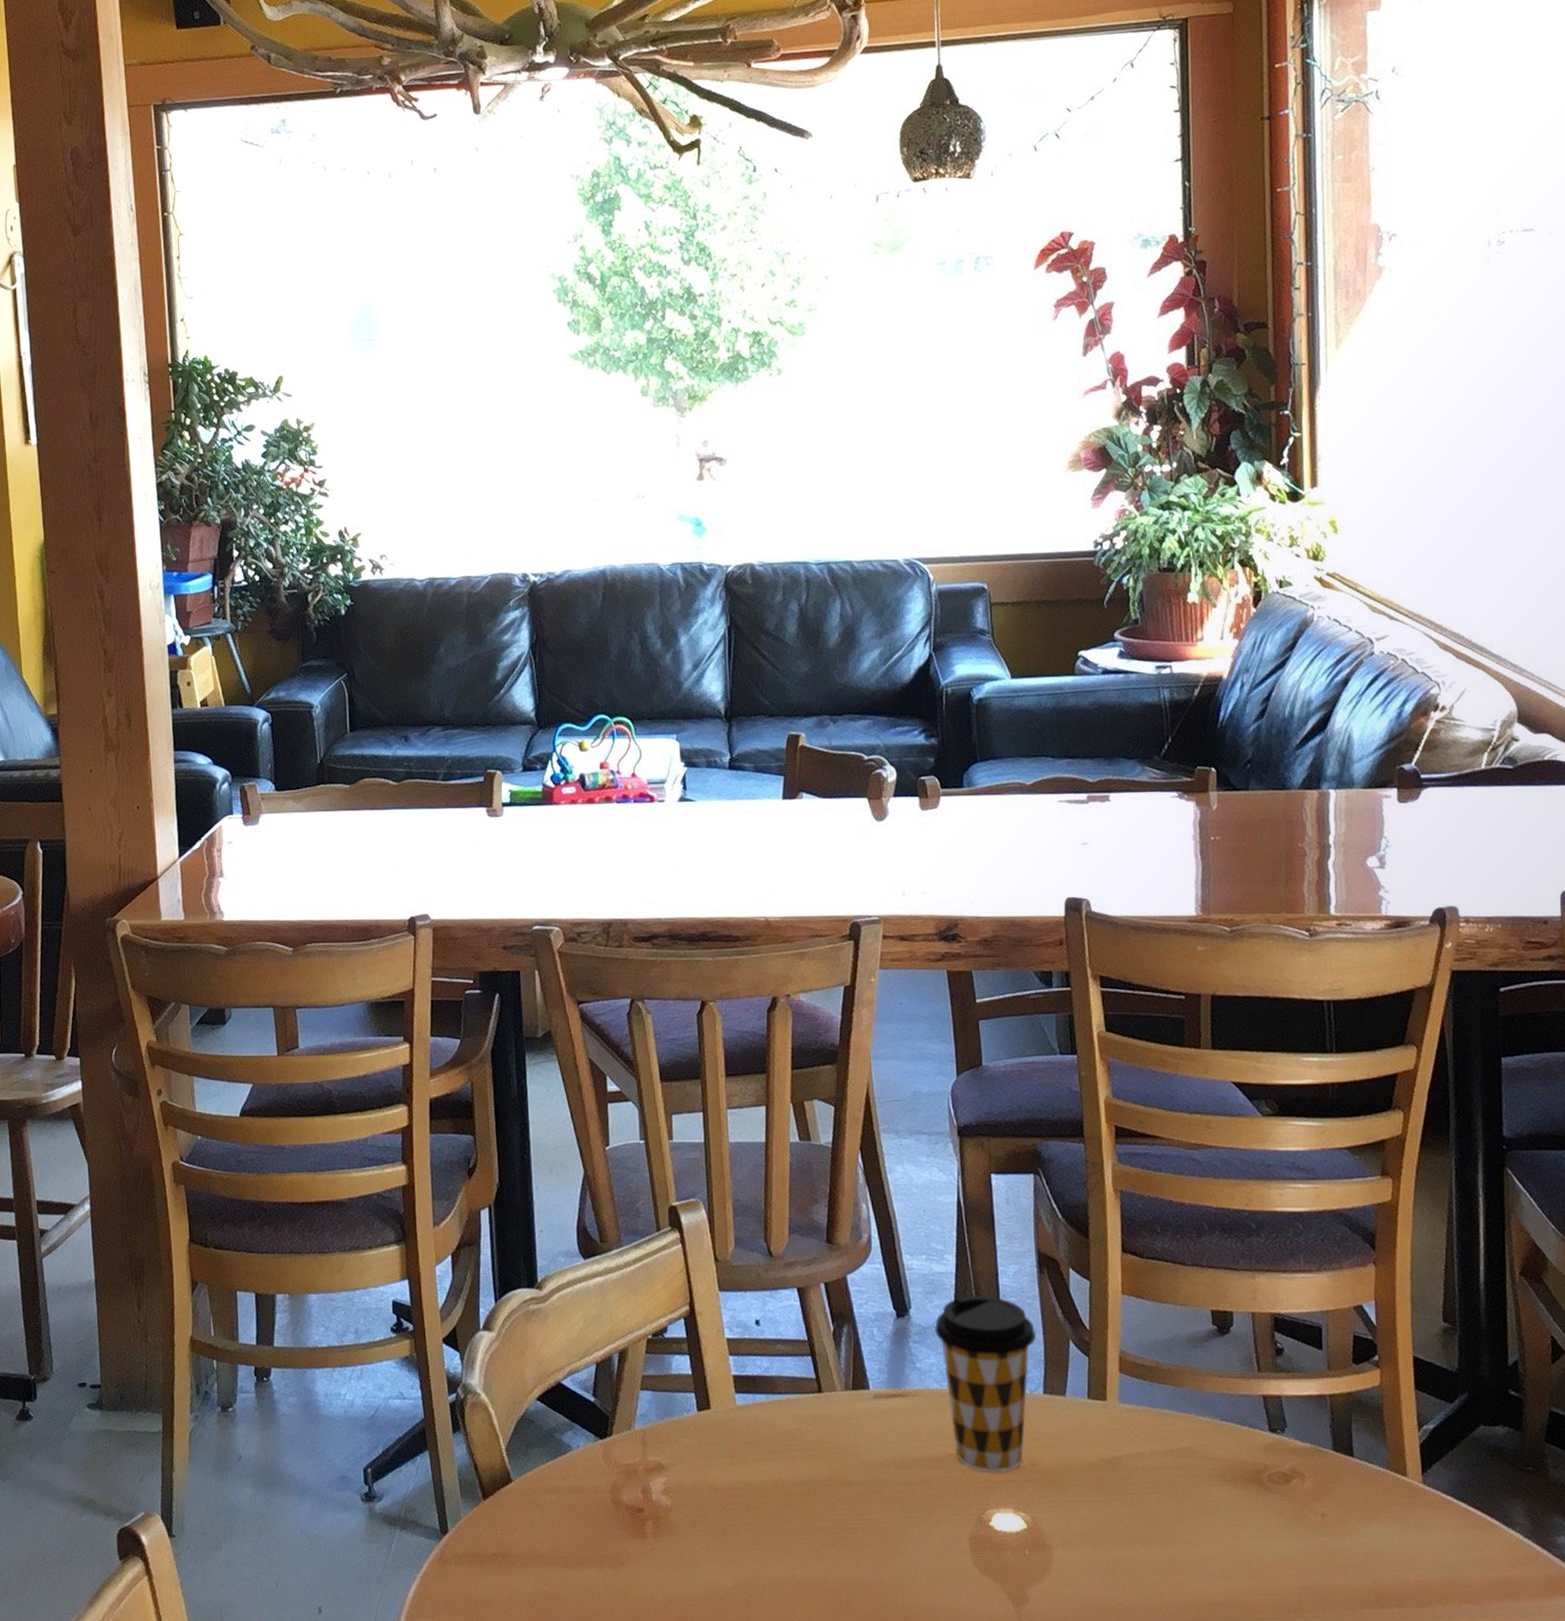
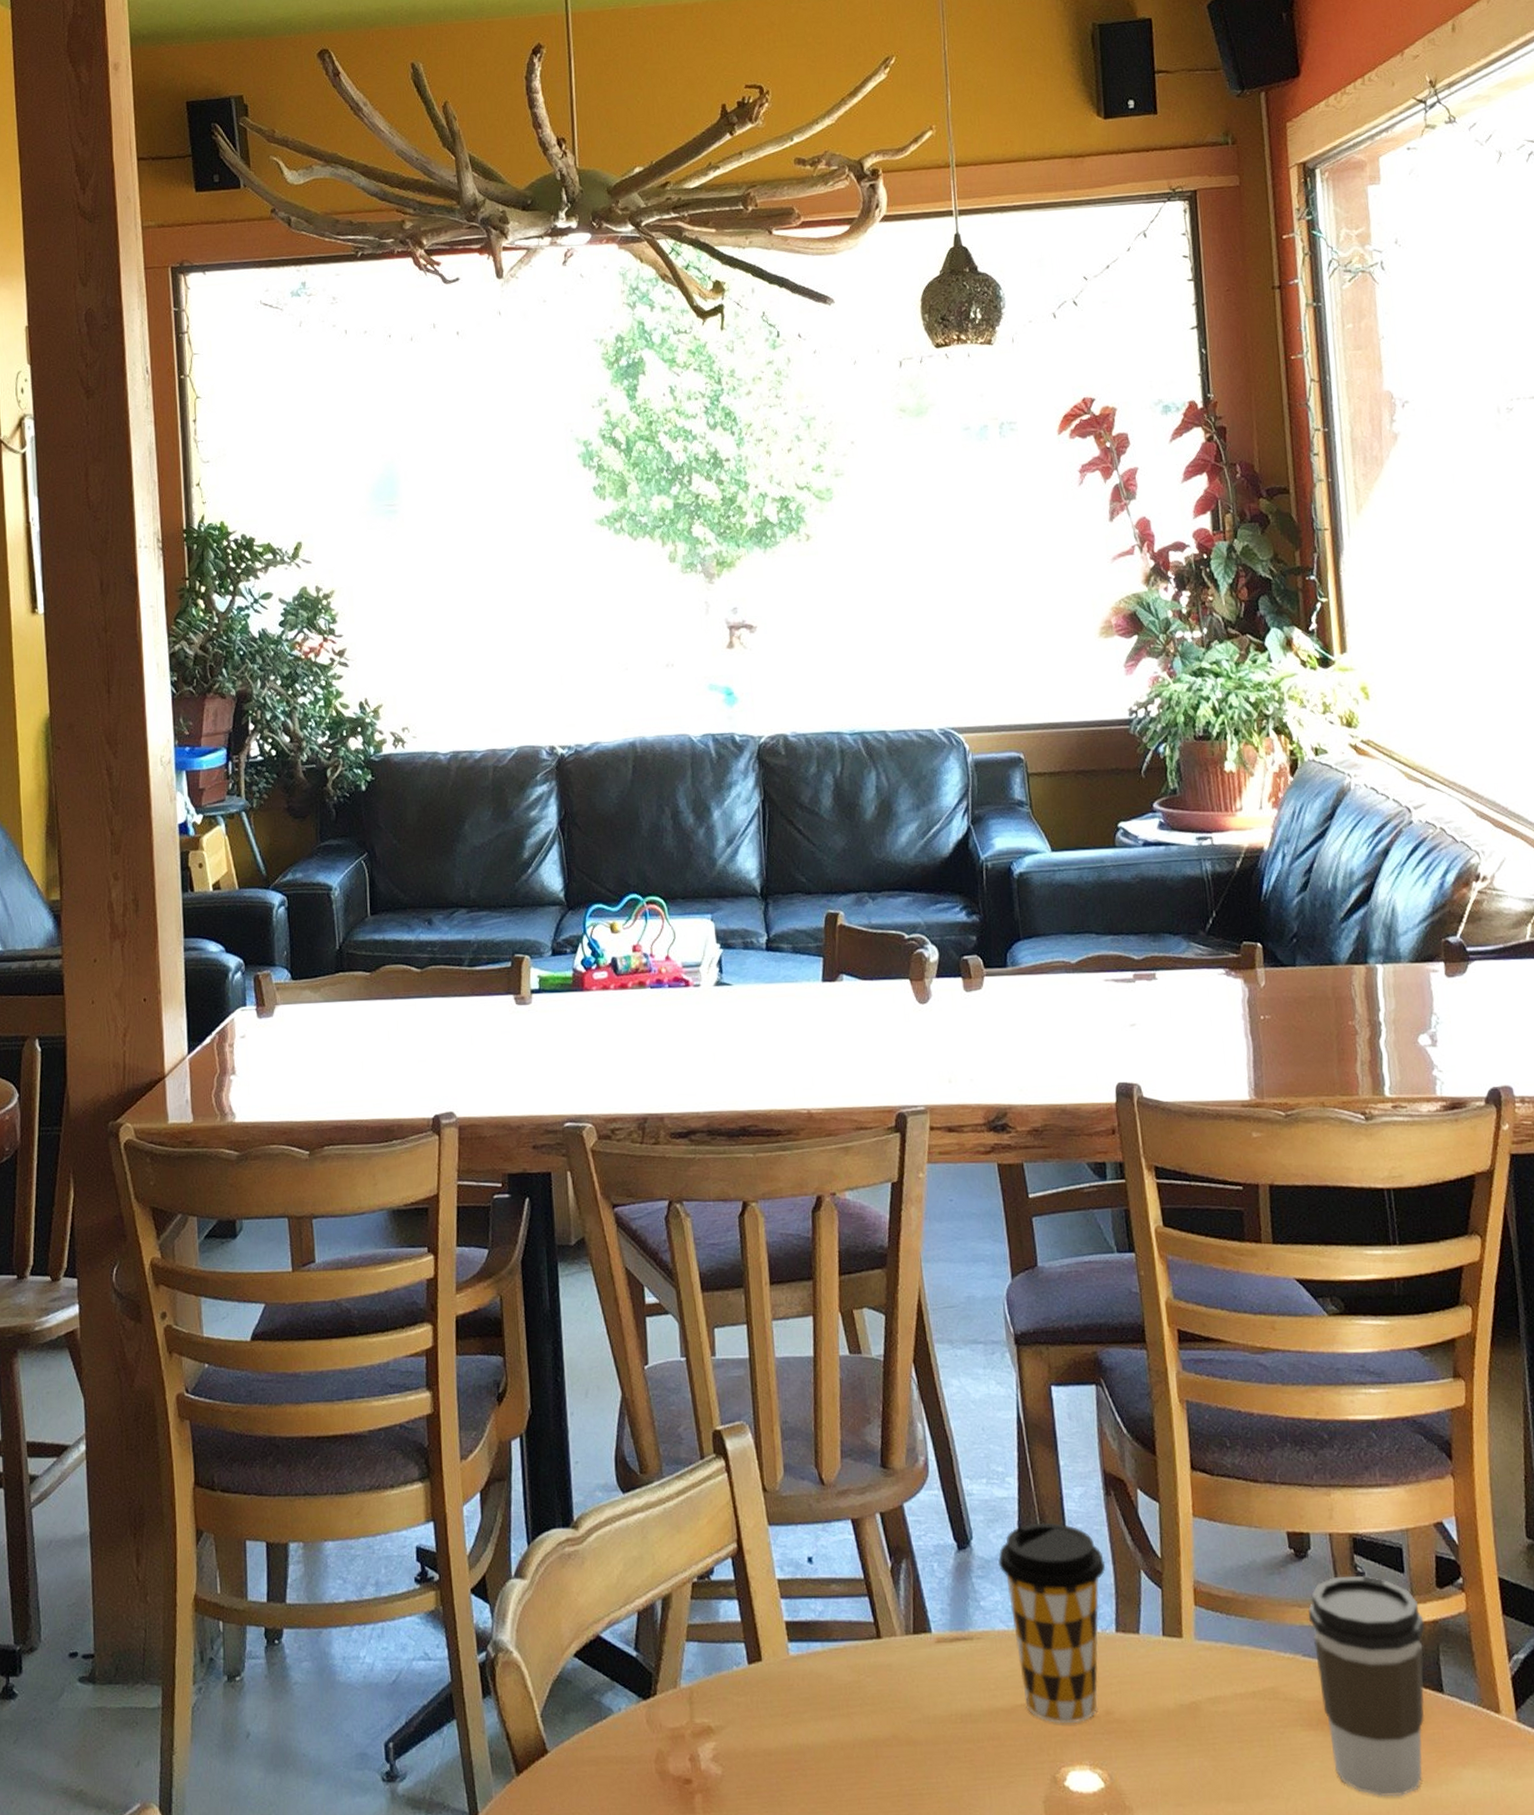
coffee cup: none [1227,1350,1339,1546] -> present [1308,1575,1425,1797]

